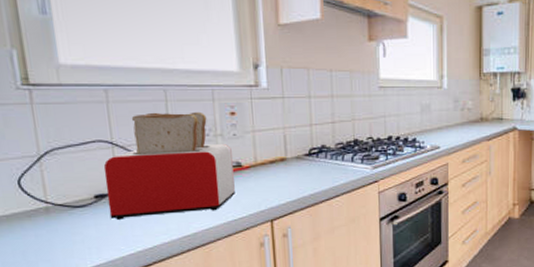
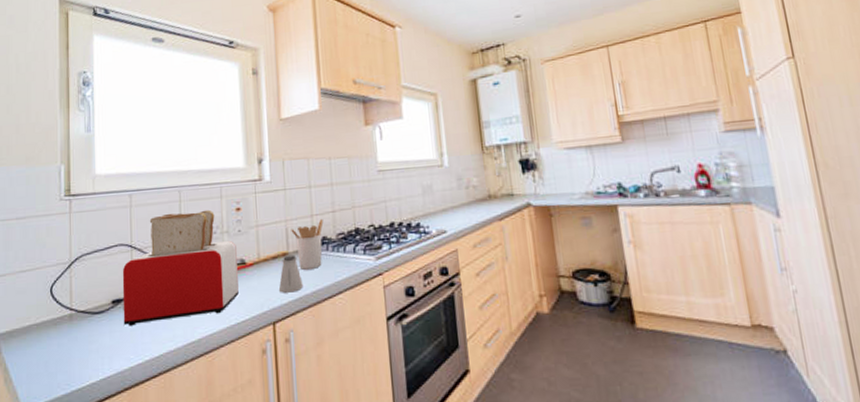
saltshaker: none [276,160,301,195] -> present [278,254,303,293]
utensil holder: none [289,129,323,174] -> present [291,219,324,270]

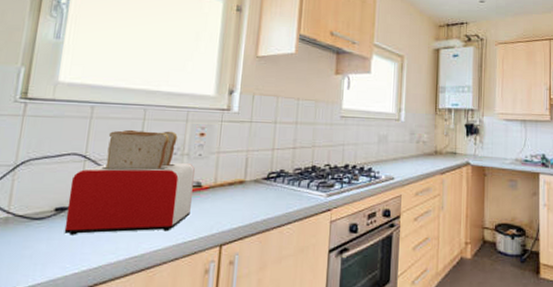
saltshaker: present [278,254,303,293] -> none [230,183,255,218]
utensil holder: present [291,219,324,270] -> none [251,154,284,199]

